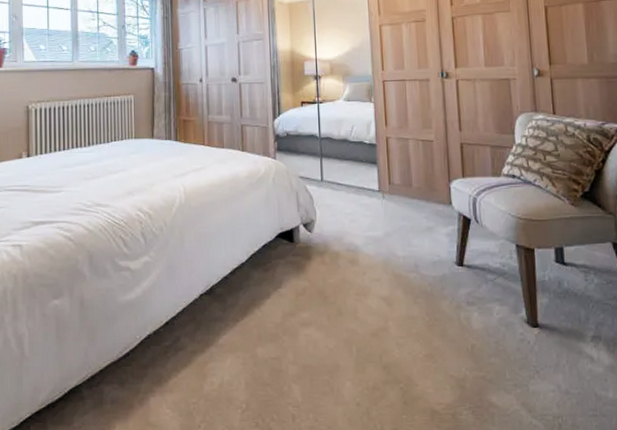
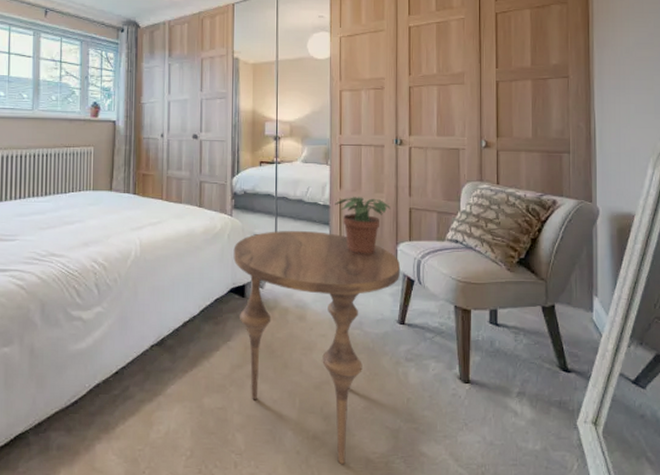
side table: none [279,171,456,416] -> present [233,230,401,464]
potted plant: none [381,134,440,195] -> present [335,197,390,255]

